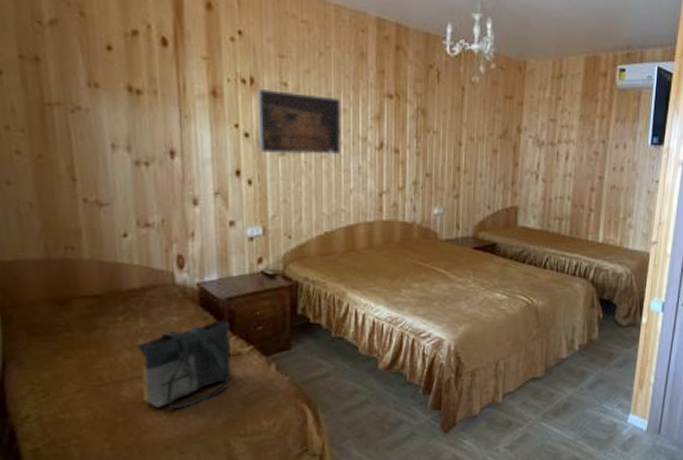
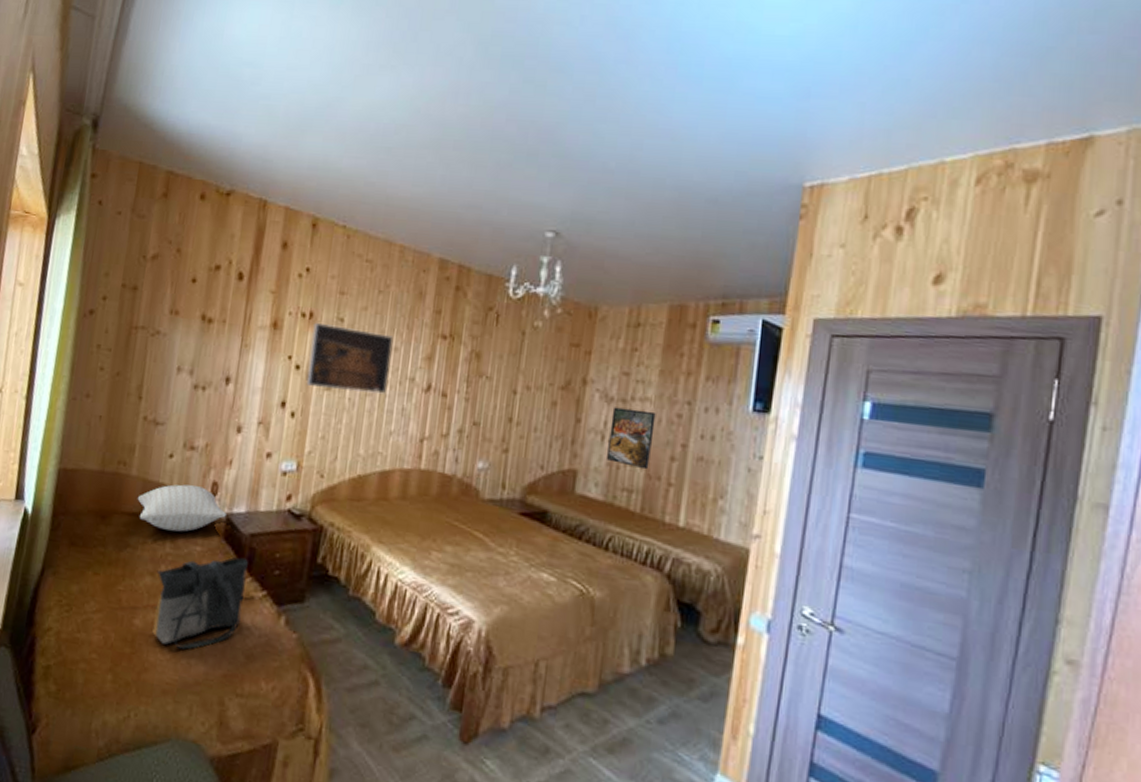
pillow: none [96,261,198,306] -> present [137,484,226,532]
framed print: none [541,150,578,200] -> present [607,407,656,470]

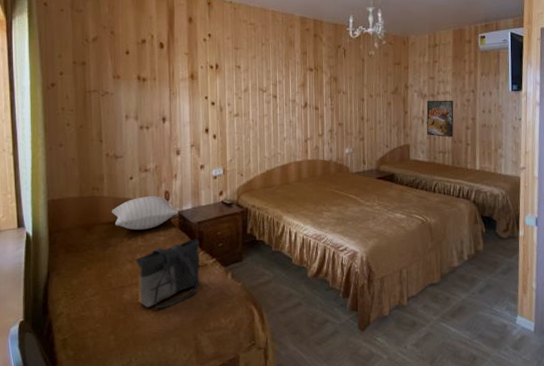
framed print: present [306,322,394,394] -> none [220,71,278,115]

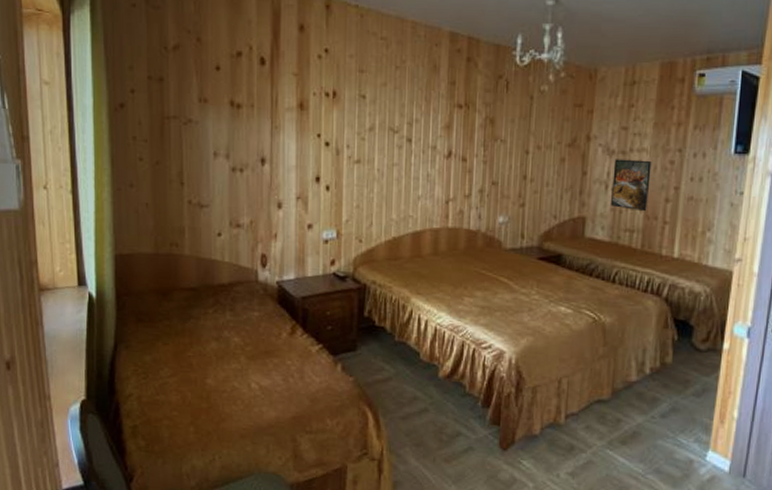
pillow: present [111,196,178,230] -> none [193,259,277,301]
tote bag: present [134,239,200,308] -> none [221,318,304,400]

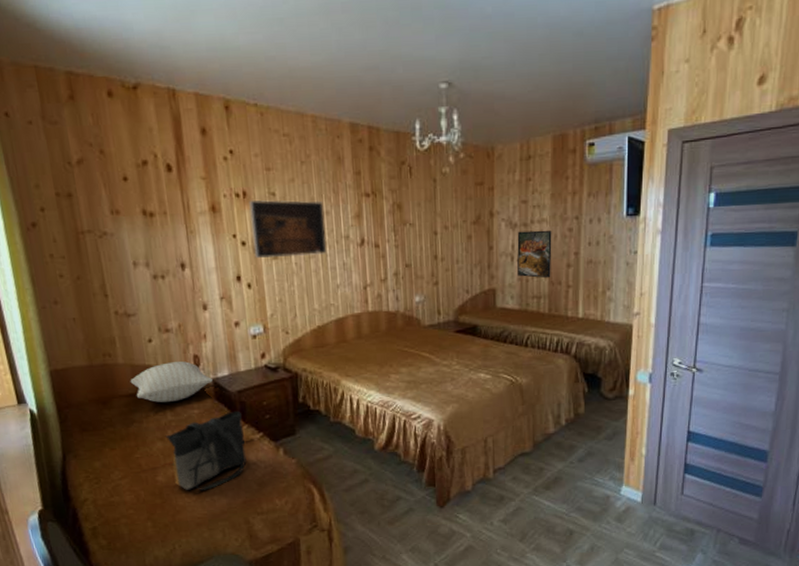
pillow: none [193,259,277,301] -> present [130,361,213,403]
tote bag: none [221,318,304,400] -> present [165,411,247,491]
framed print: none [337,100,414,163] -> present [249,200,326,258]

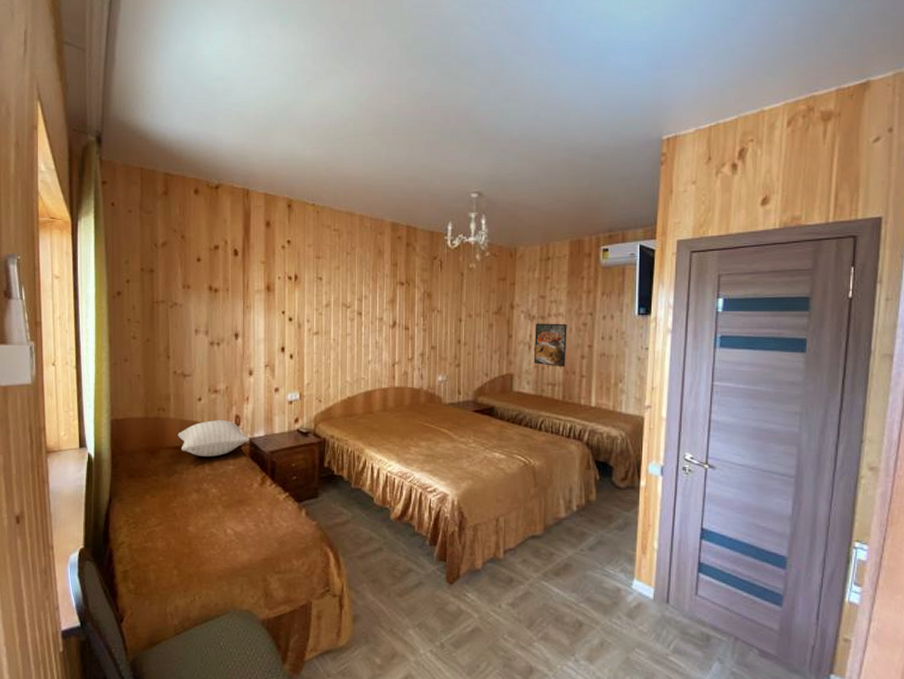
tote bag: present [165,411,247,491] -> none [201,470,272,544]
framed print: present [249,200,326,258] -> none [299,282,363,334]

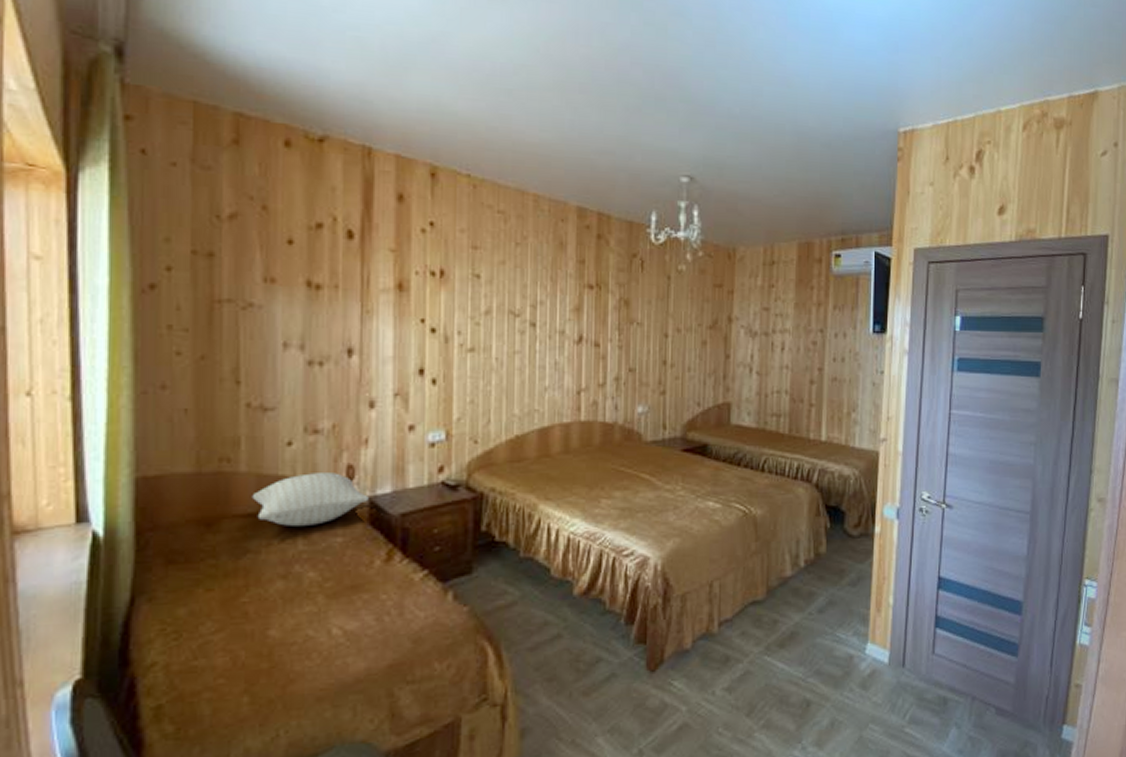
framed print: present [534,323,567,368] -> none [756,340,795,395]

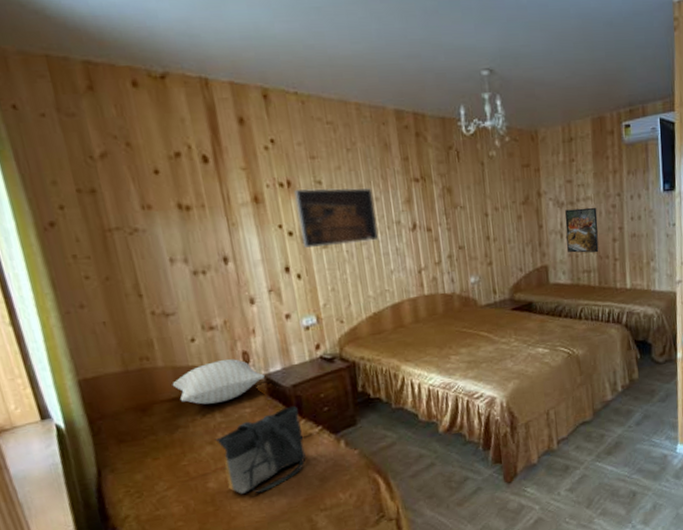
tote bag: none [290,540,403,650] -> present [215,406,306,494]
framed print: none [445,280,538,351] -> present [294,187,378,248]
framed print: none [756,340,795,395] -> present [564,207,599,253]

